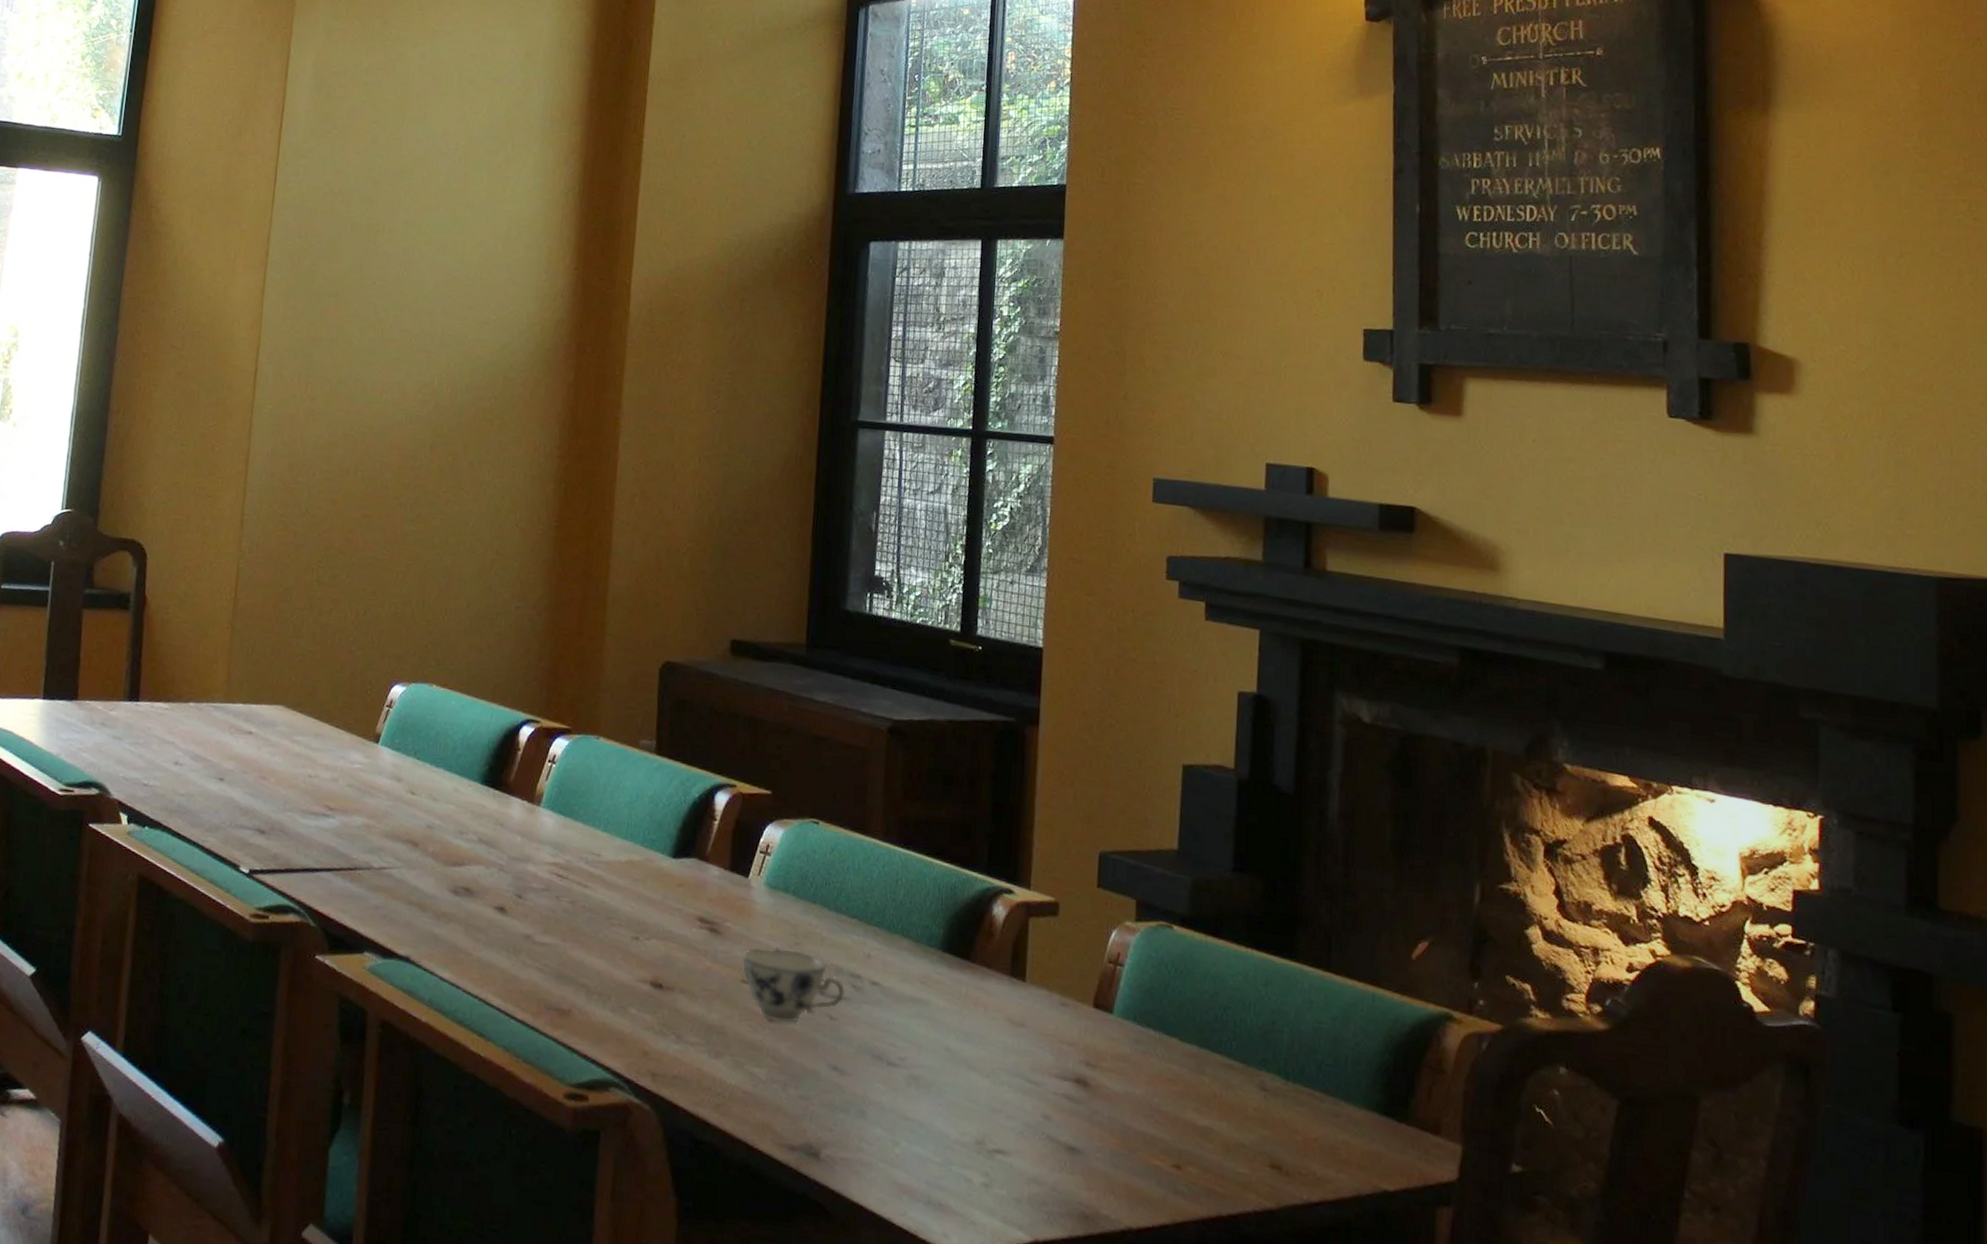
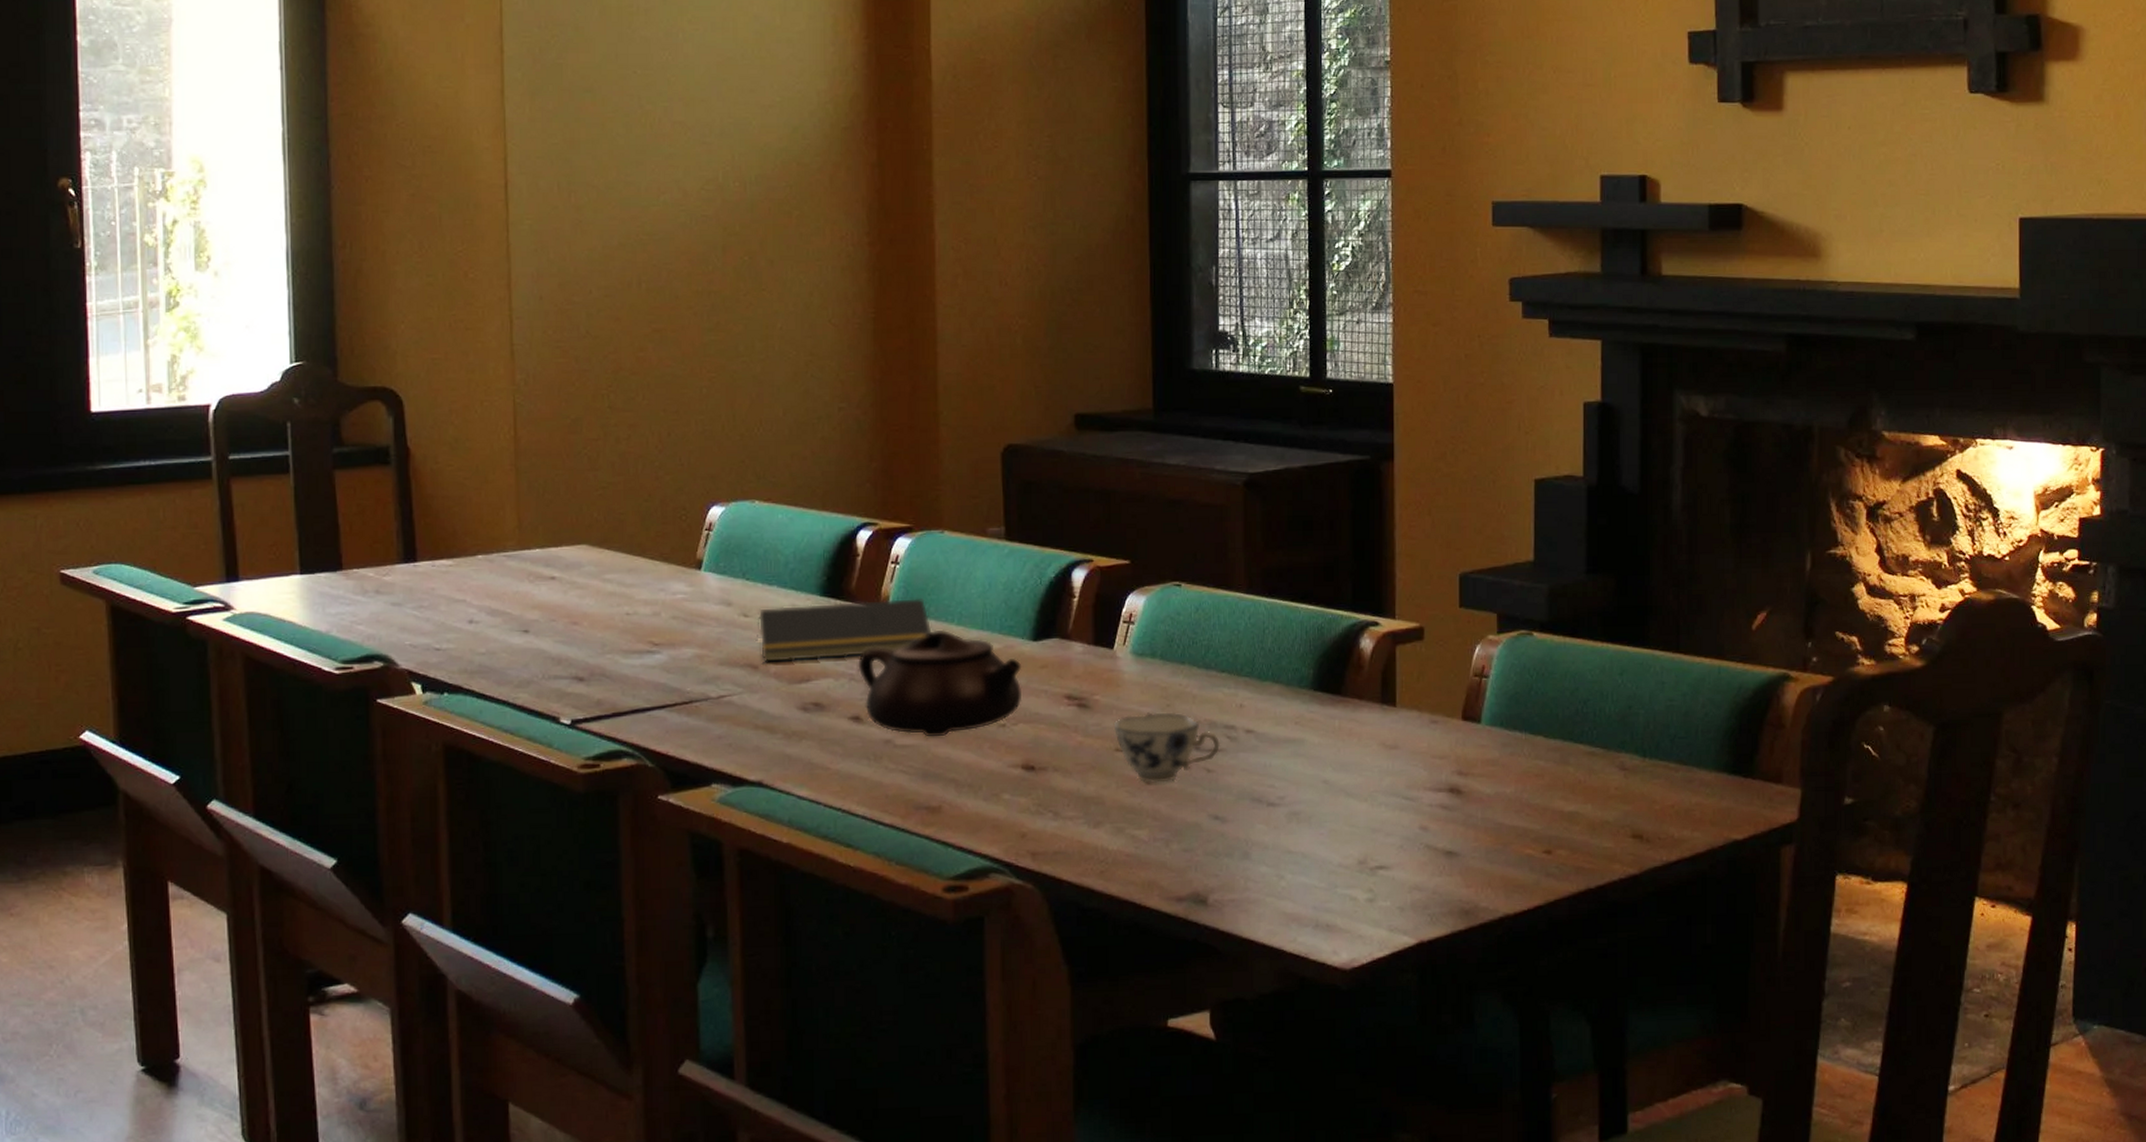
notepad: none [418,787,580,849] -> present [755,597,932,663]
teapot: none [507,832,660,941] -> present [858,629,1023,737]

